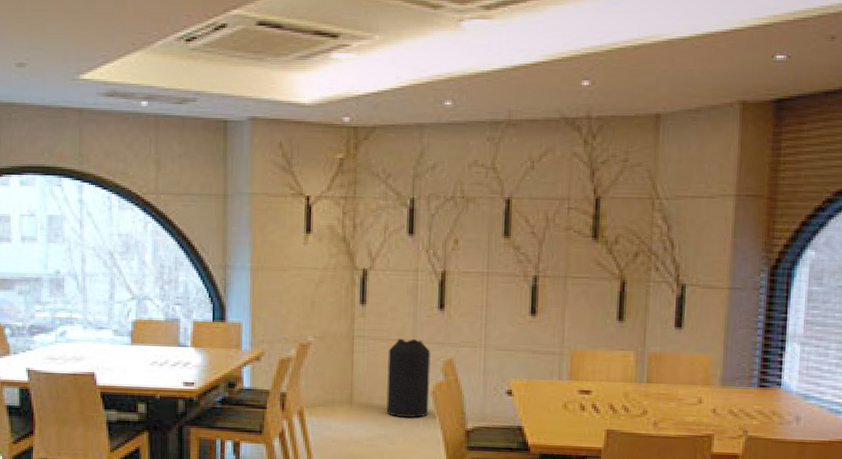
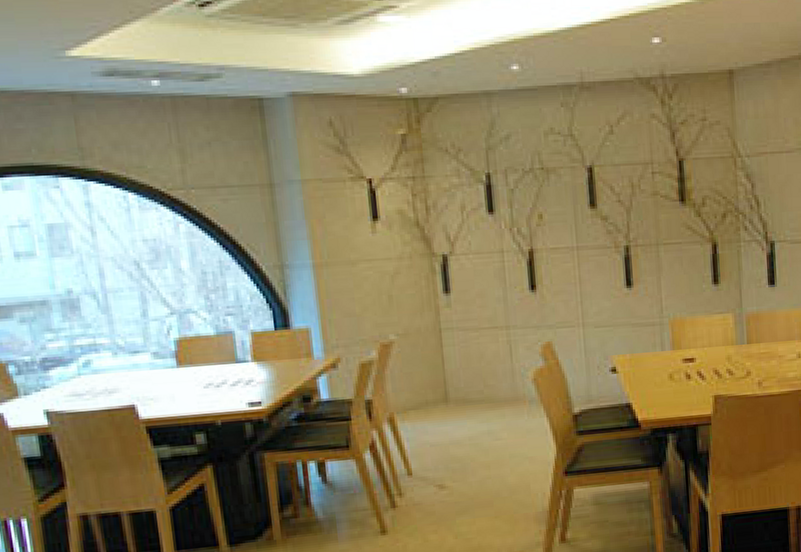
trash can: present [386,339,431,418] -> none [481,325,532,410]

